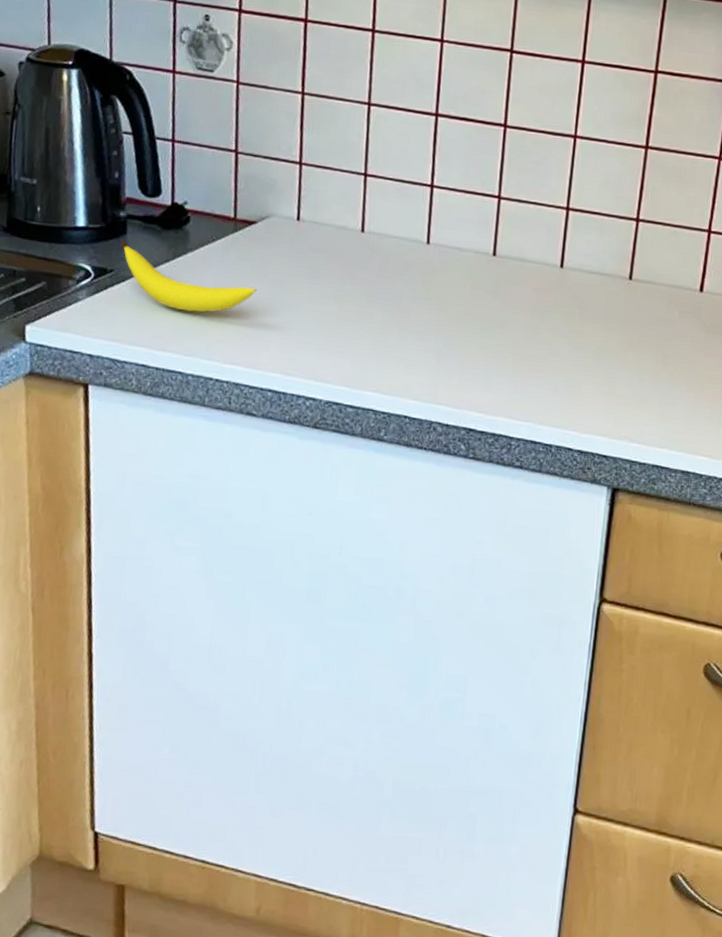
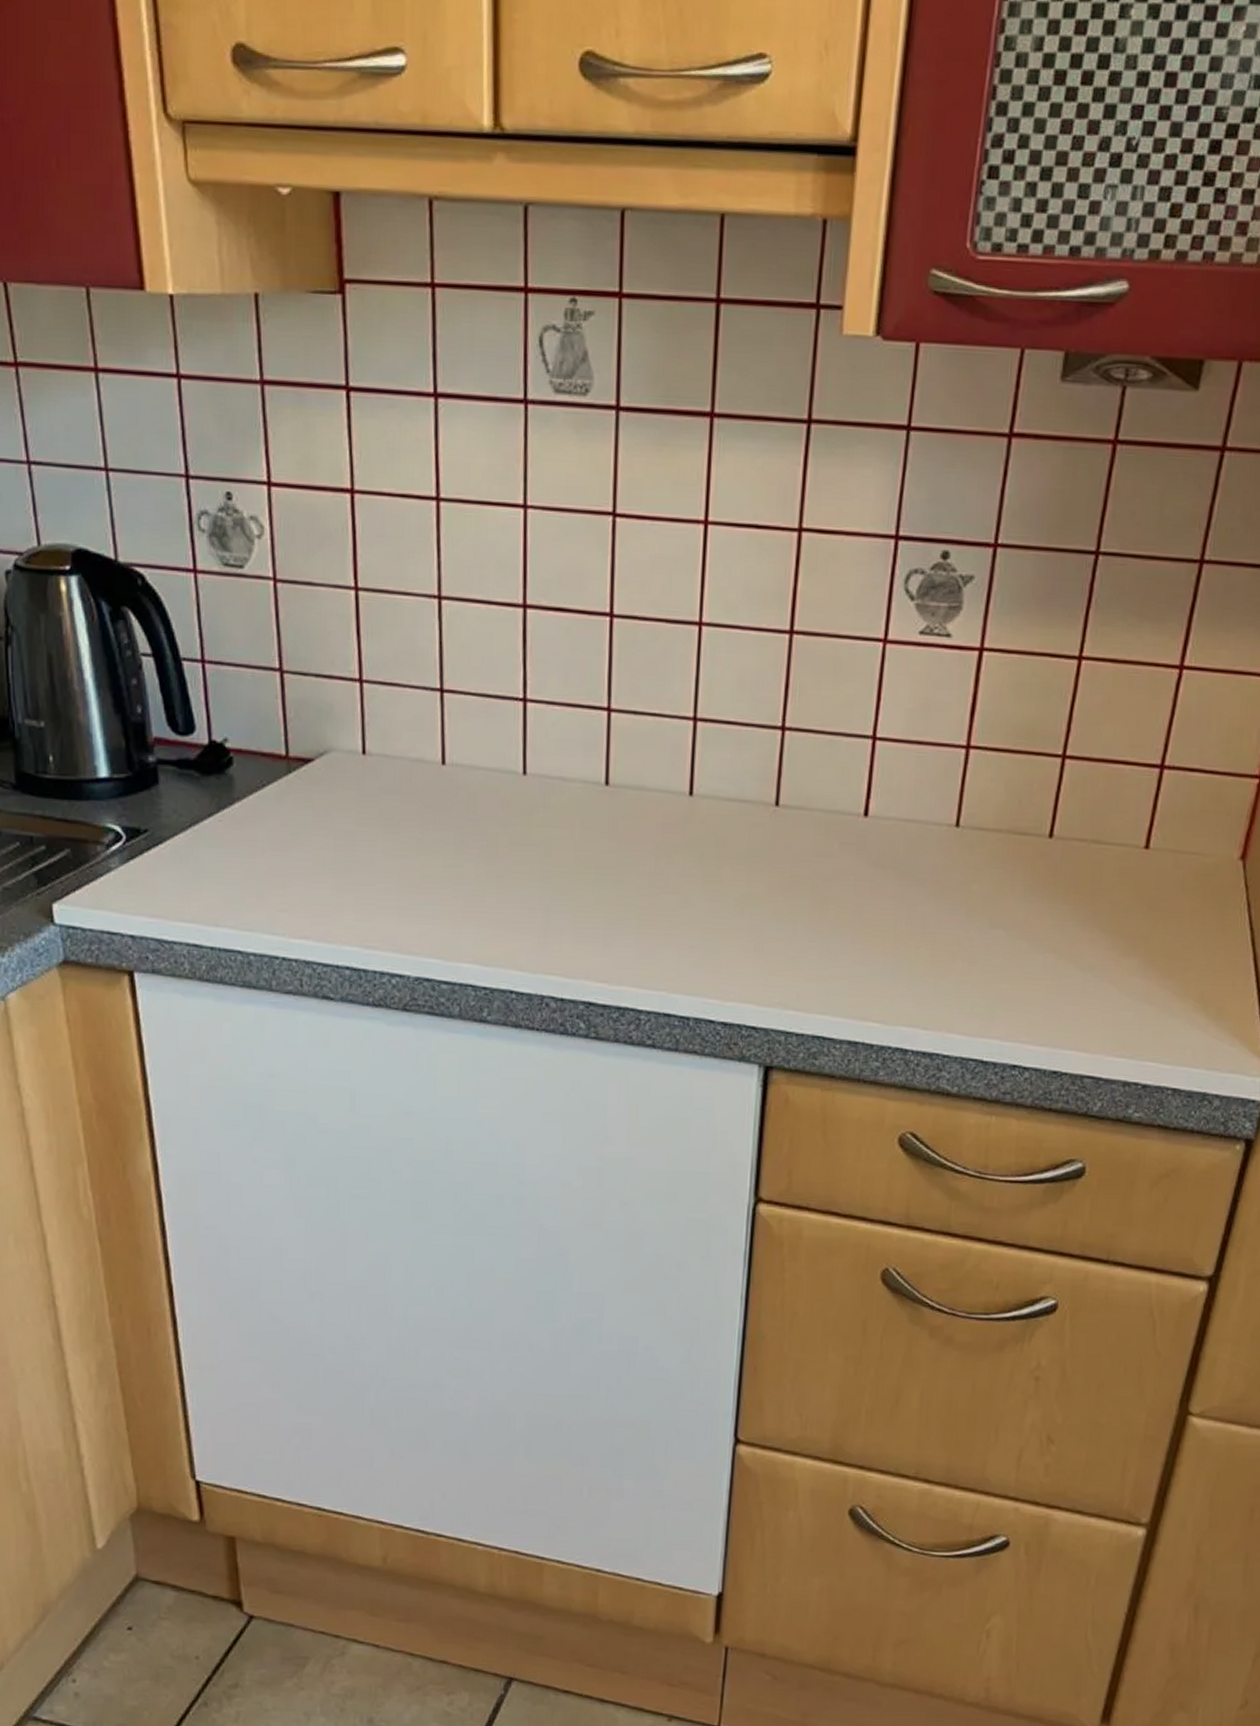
banana: present [120,241,257,313] -> none [153,792,321,877]

